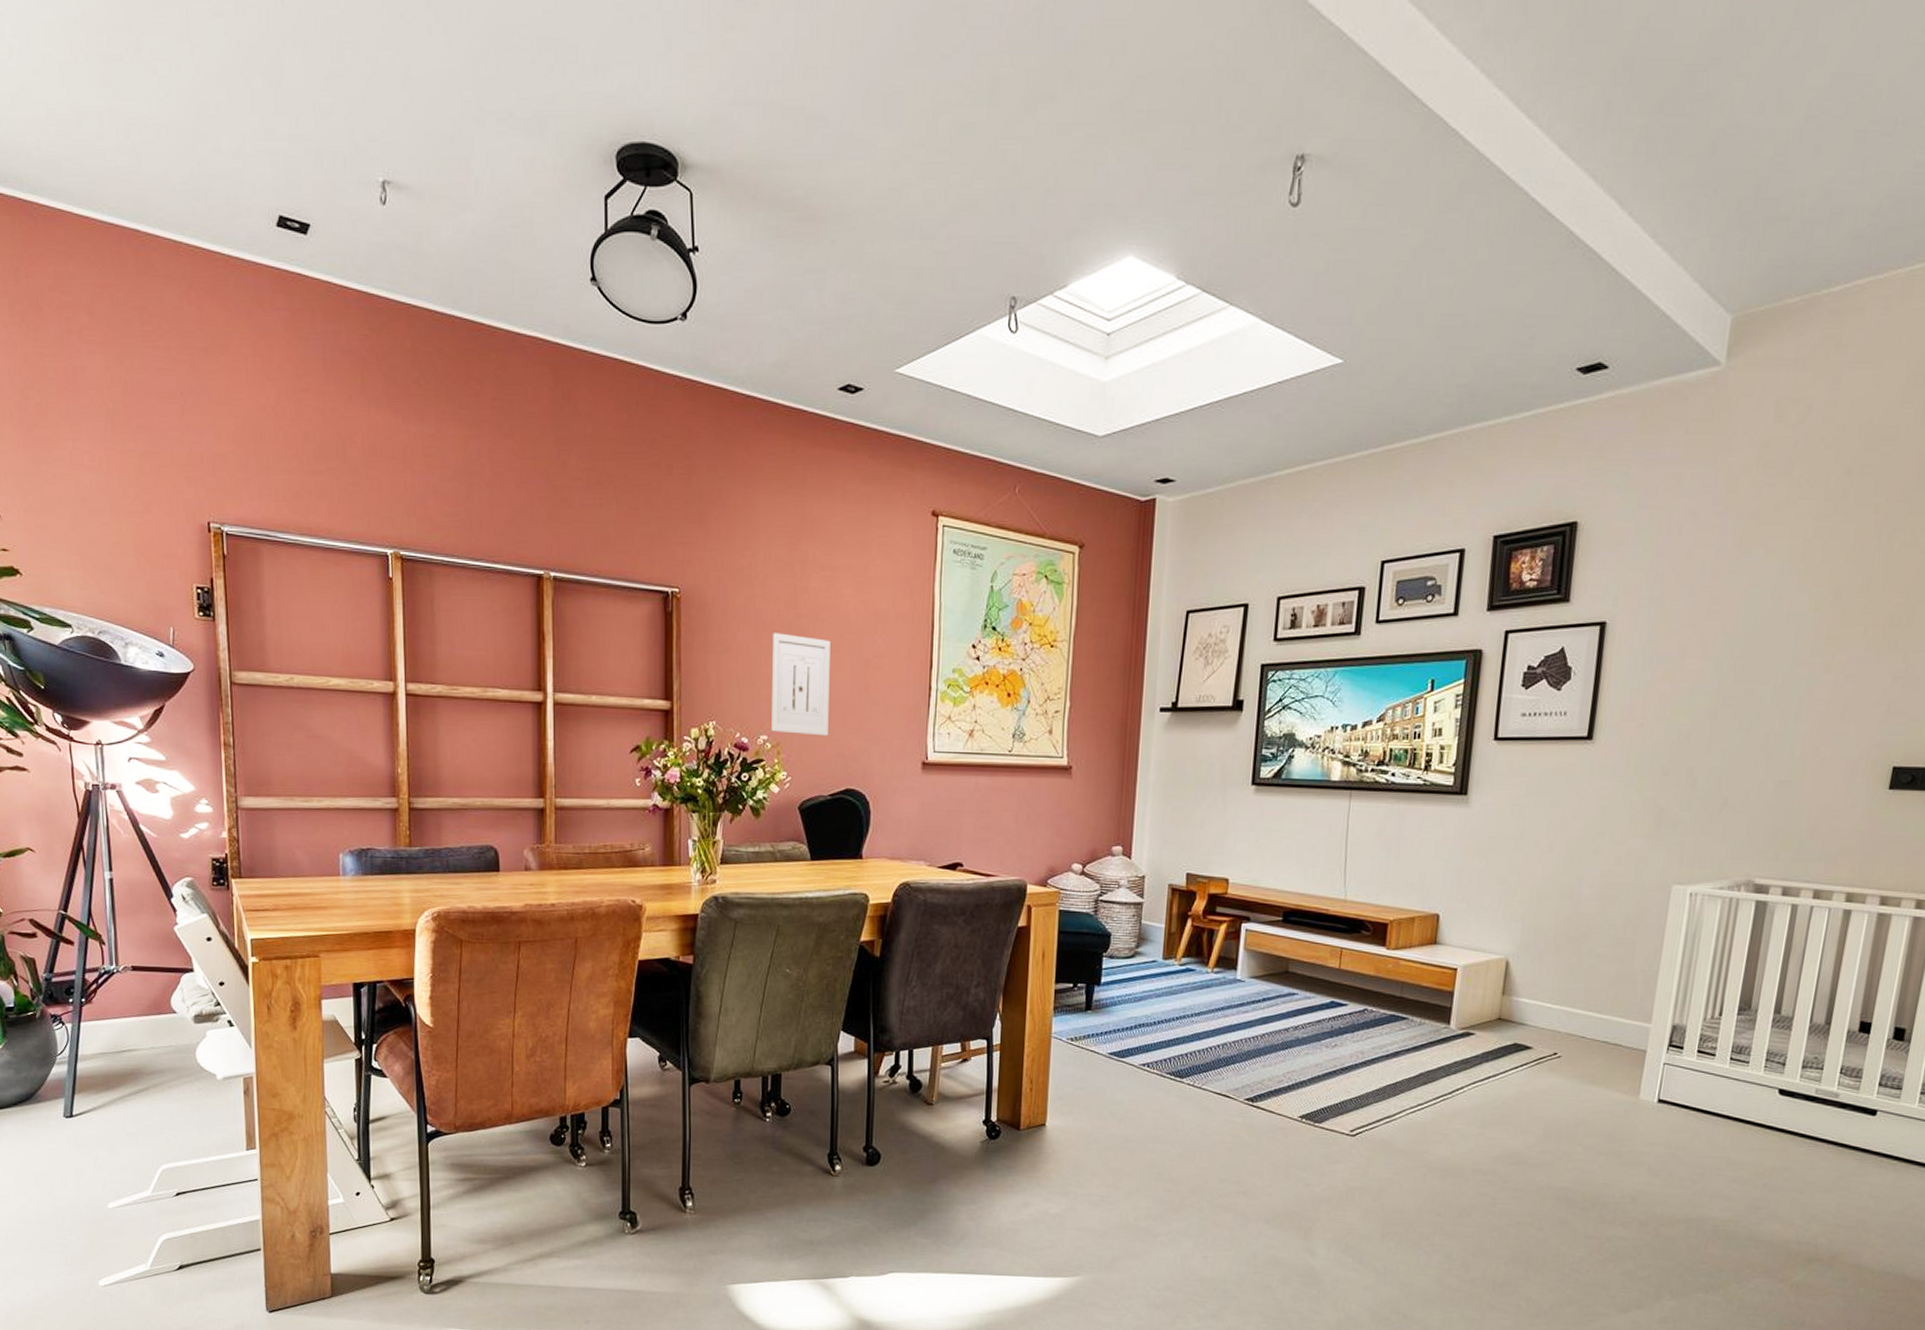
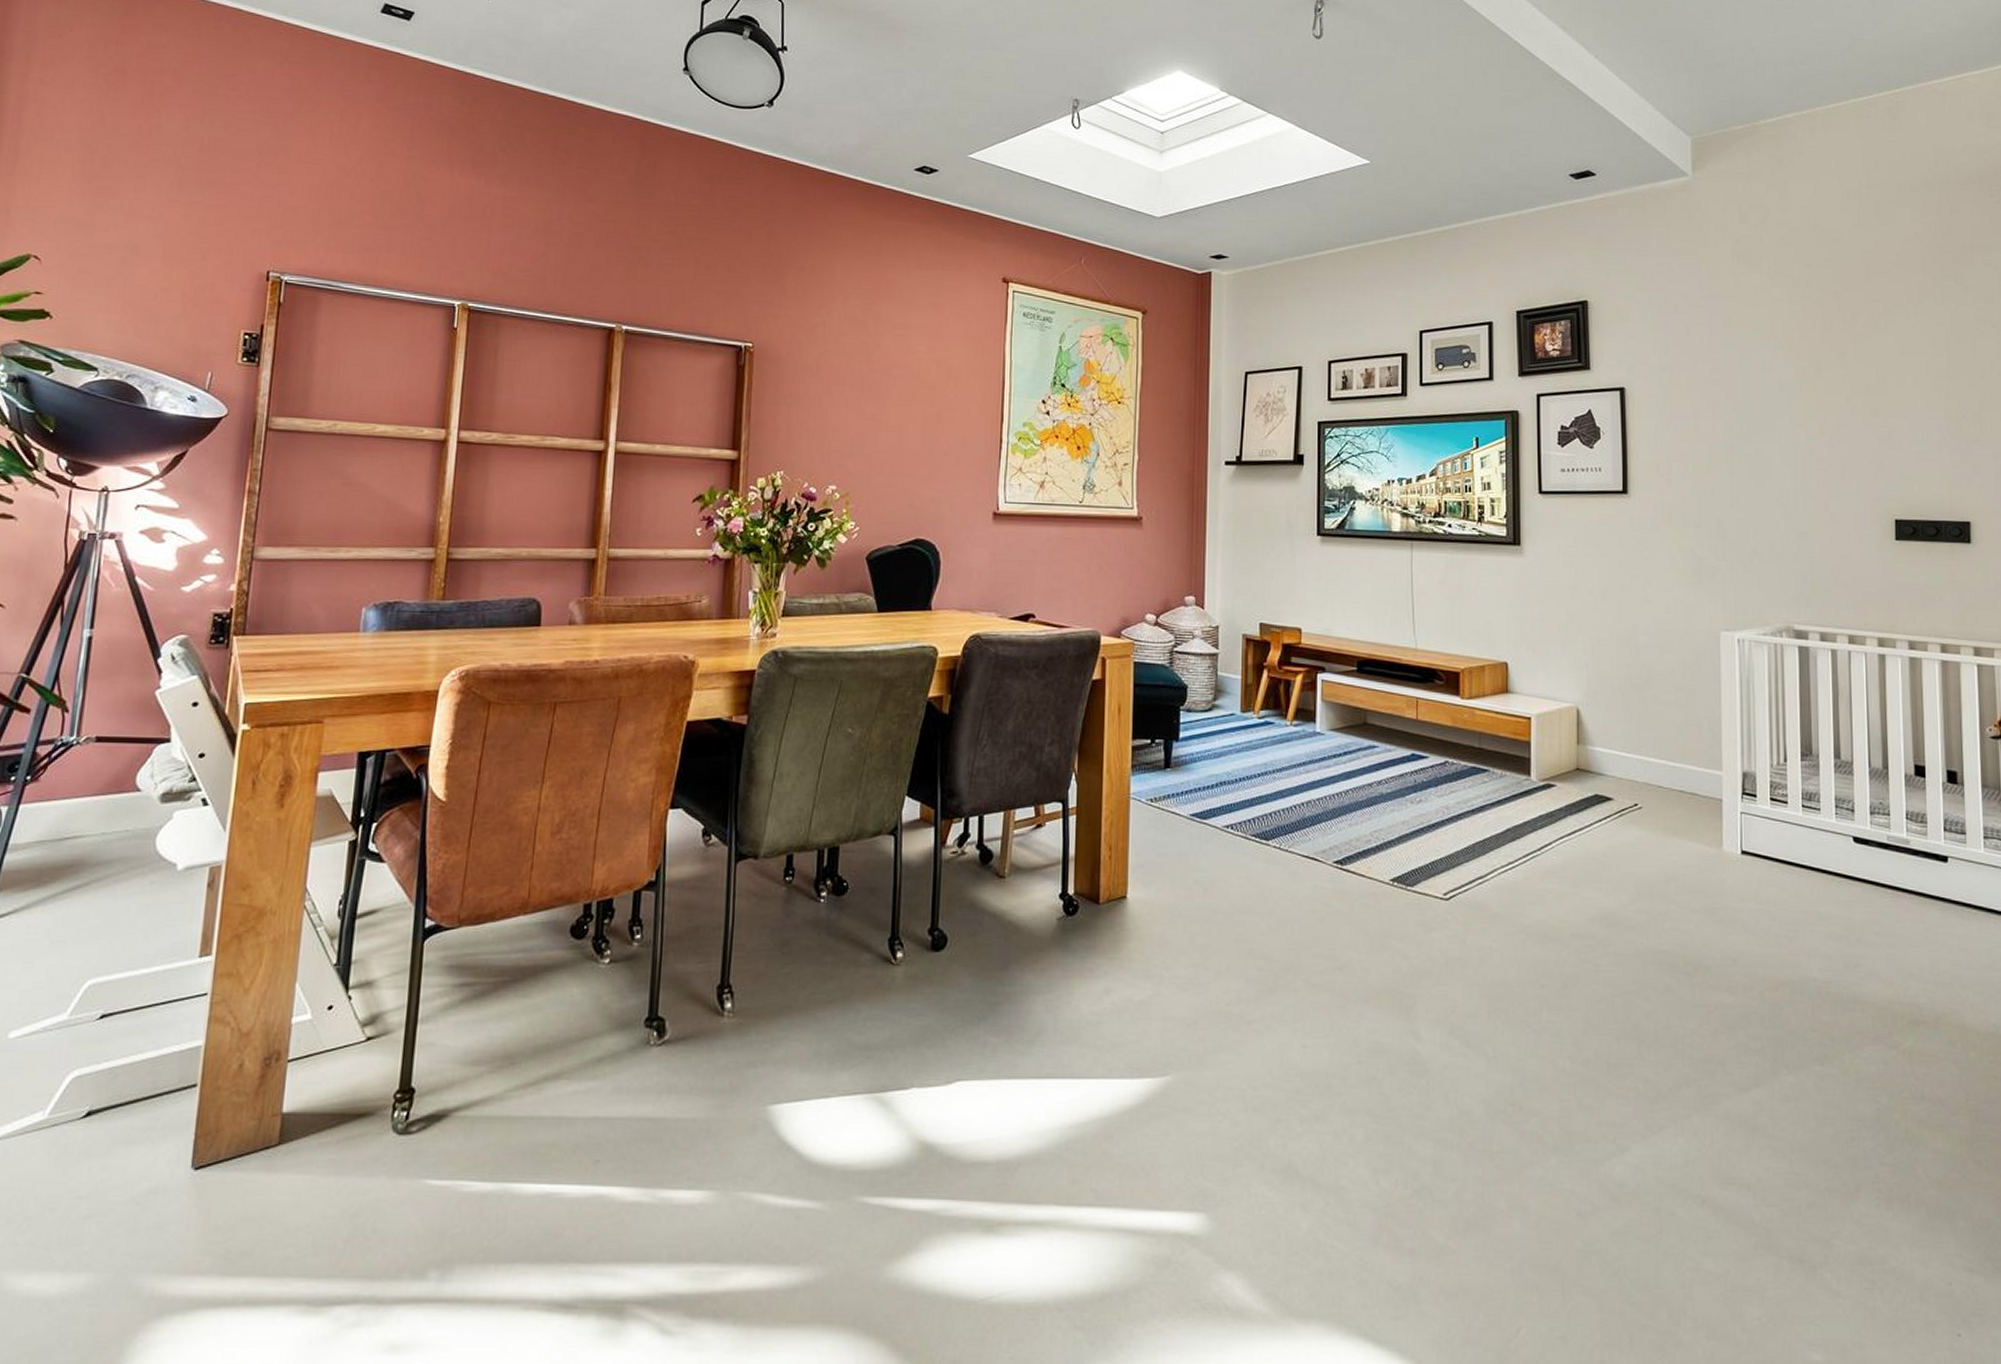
wall art: present [771,633,831,737] -> none [841,386,903,487]

